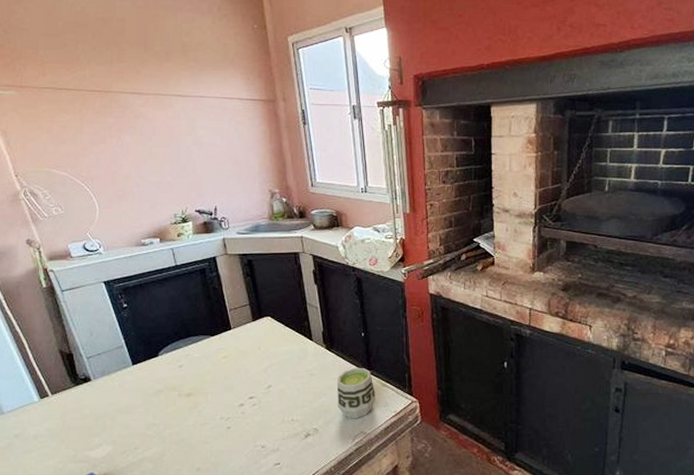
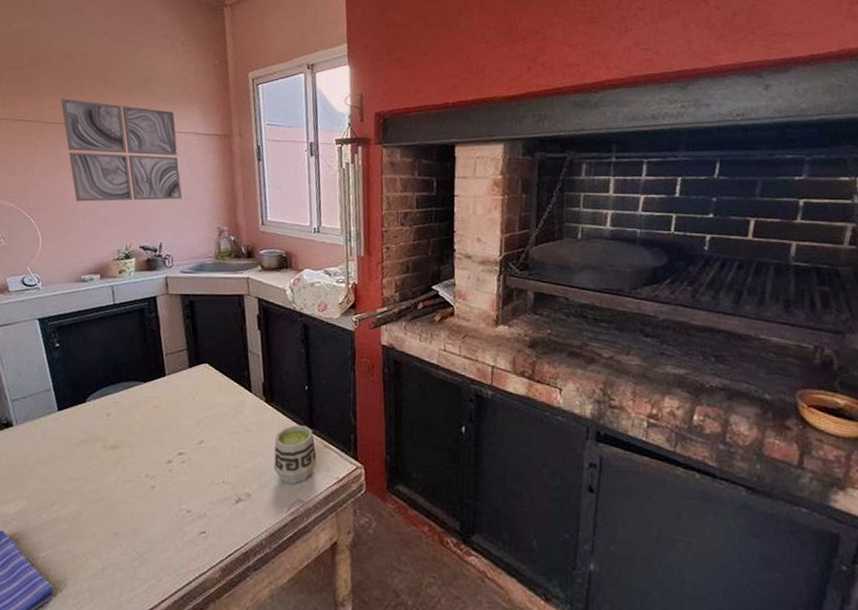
wall art: none [102,66,233,169] -> present [61,98,183,202]

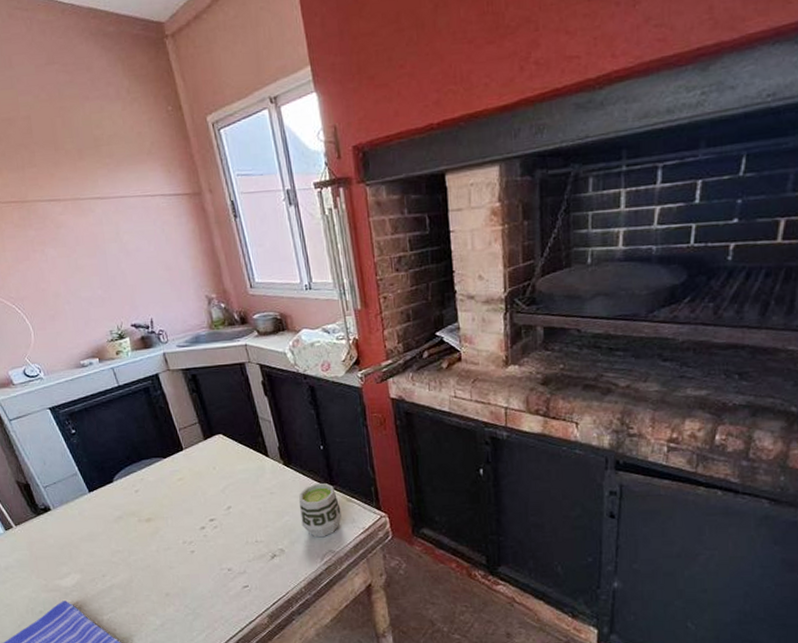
wall art: present [61,98,183,202] -> none [14,172,163,285]

